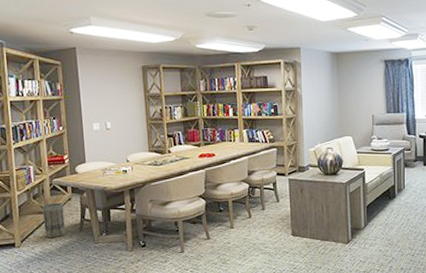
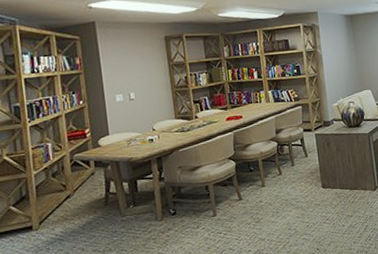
basket: present [42,202,66,238] -> none [62,178,89,217]

